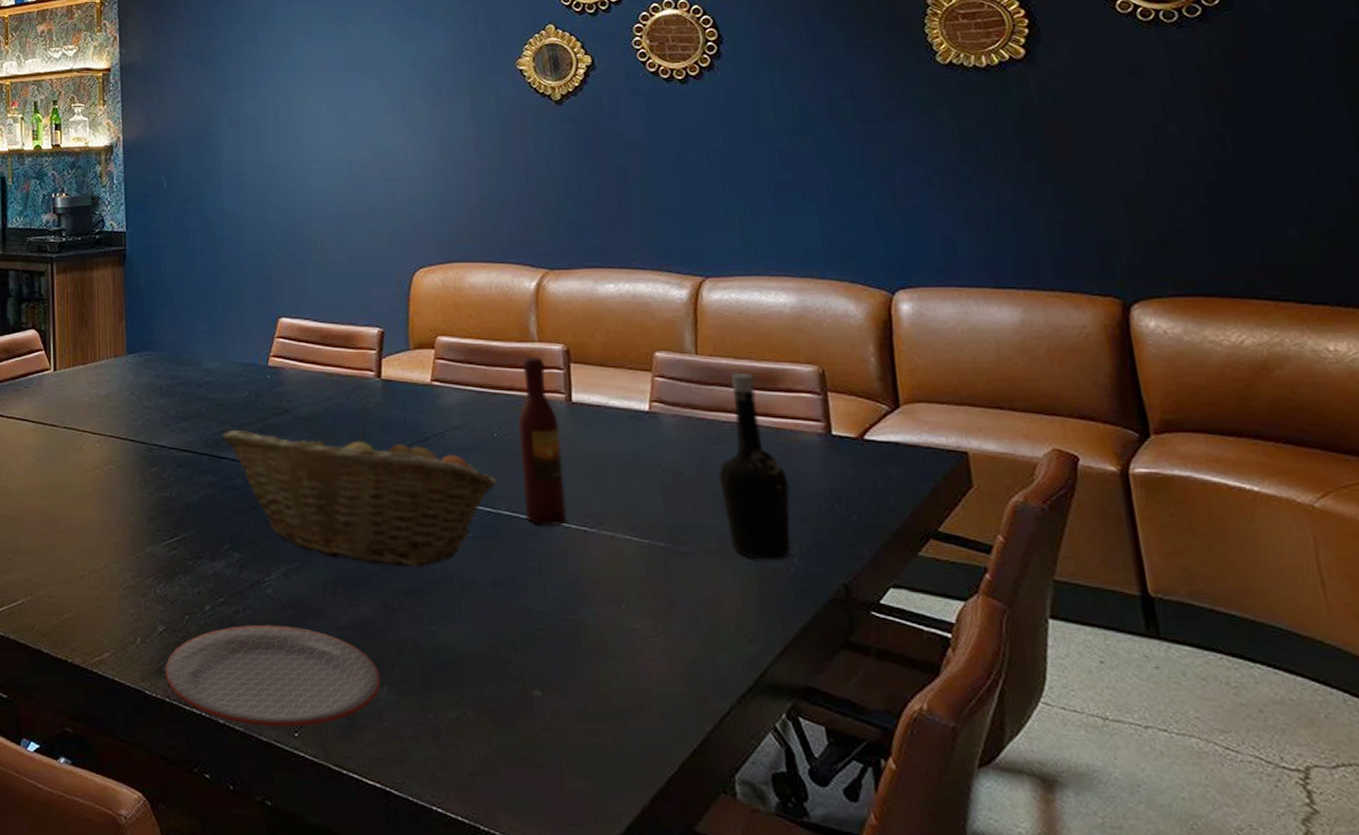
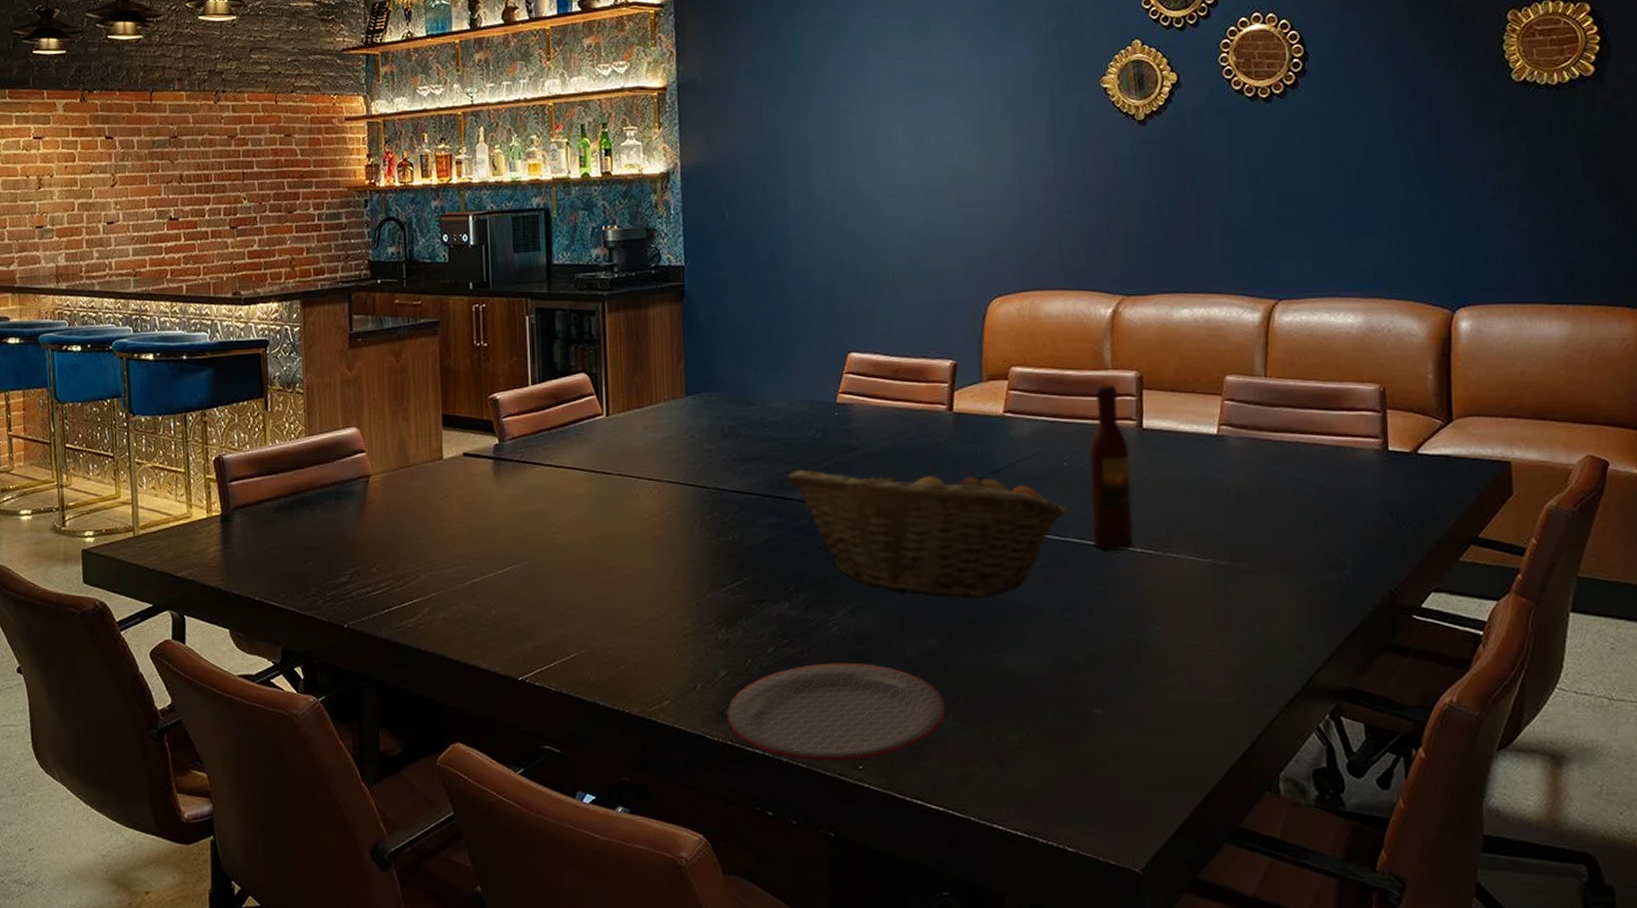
bottle: present [717,372,792,561] -> none [1279,393,1347,573]

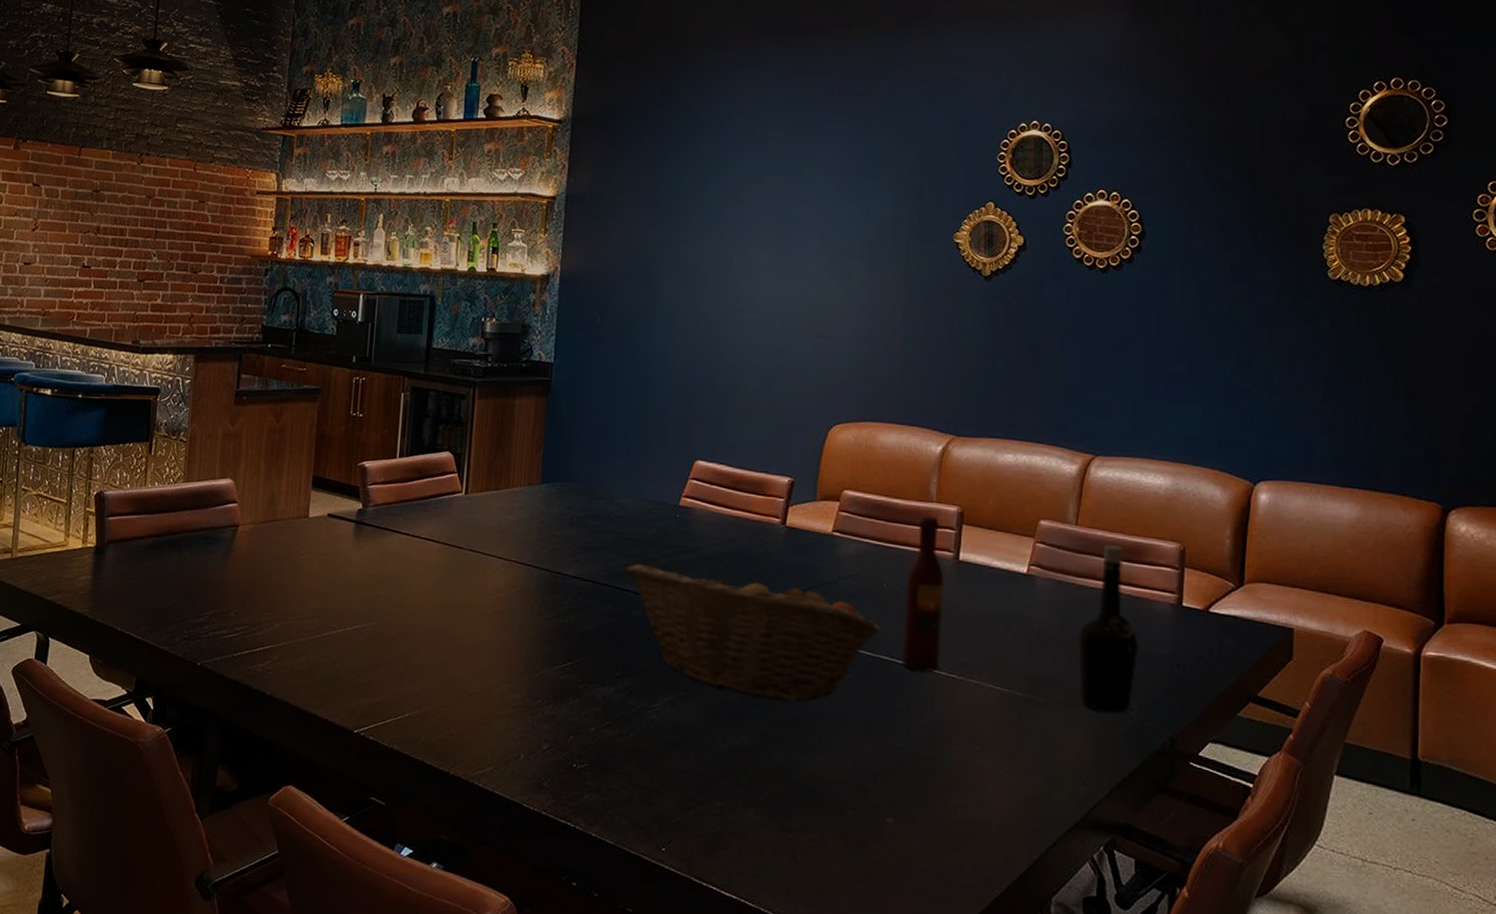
plate: present [726,662,946,762] -> none [544,747,749,843]
bottle: none [1279,393,1347,573] -> present [1078,544,1139,714]

